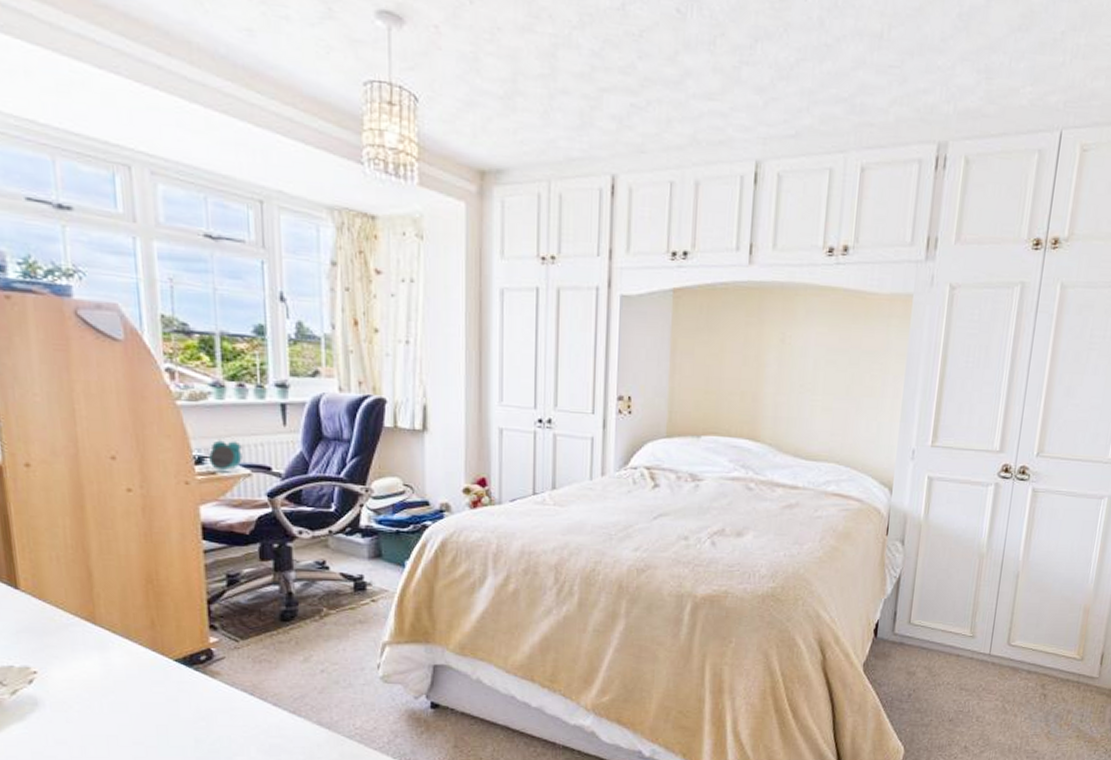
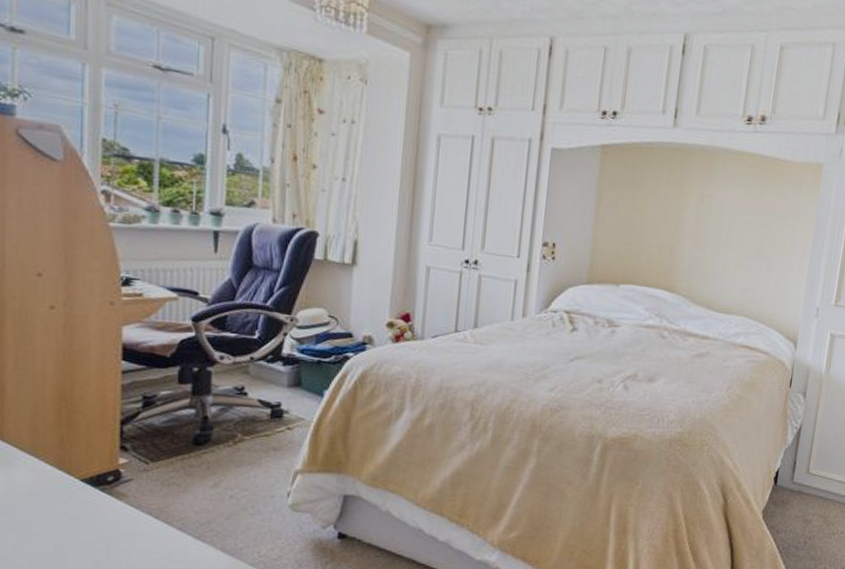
alarm clock: present [209,436,243,473] -> none [137,259,171,296]

